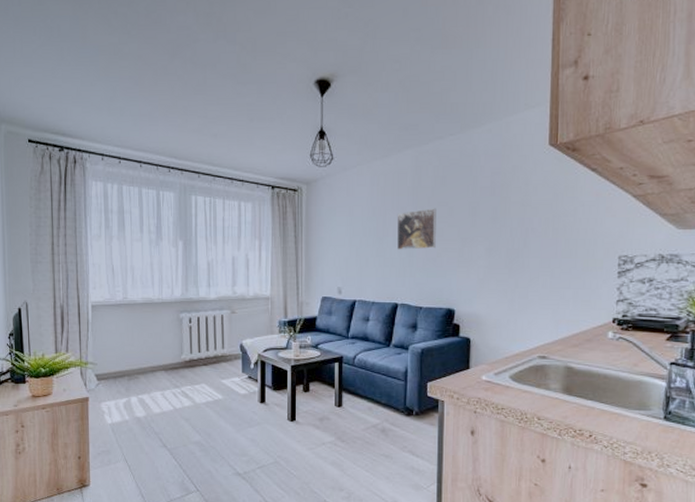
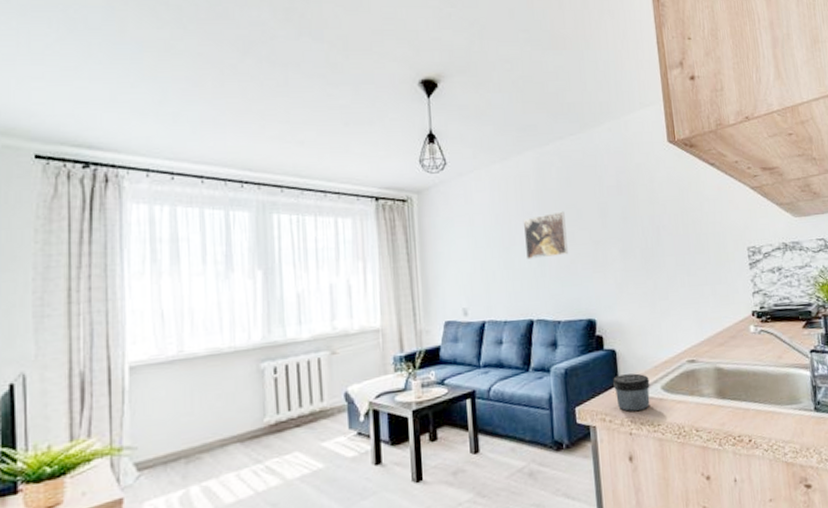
jar: none [464,361,499,393] -> present [613,373,650,411]

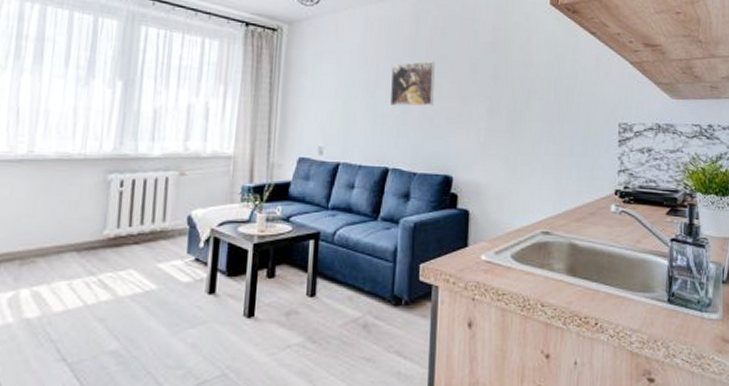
jar: present [613,373,650,411] -> none [462,237,500,276]

